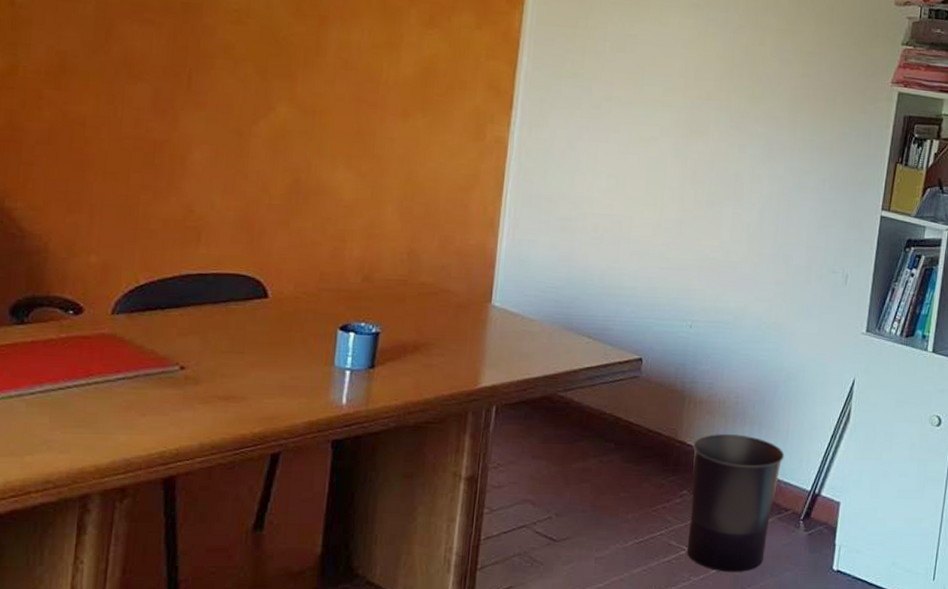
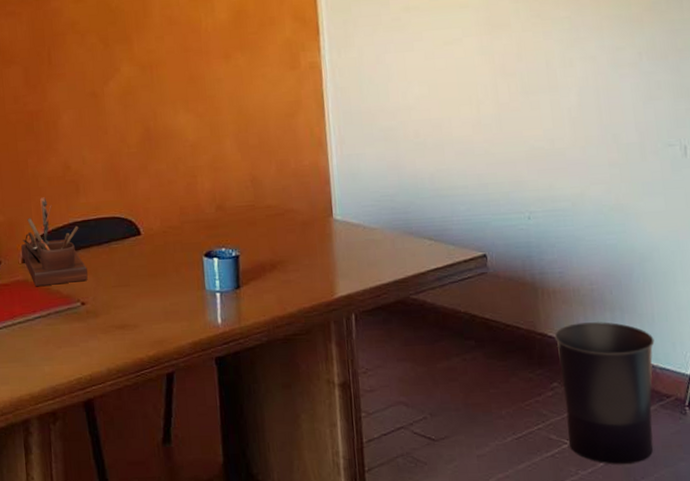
desk organizer: none [113,241,195,344] -> present [21,197,88,287]

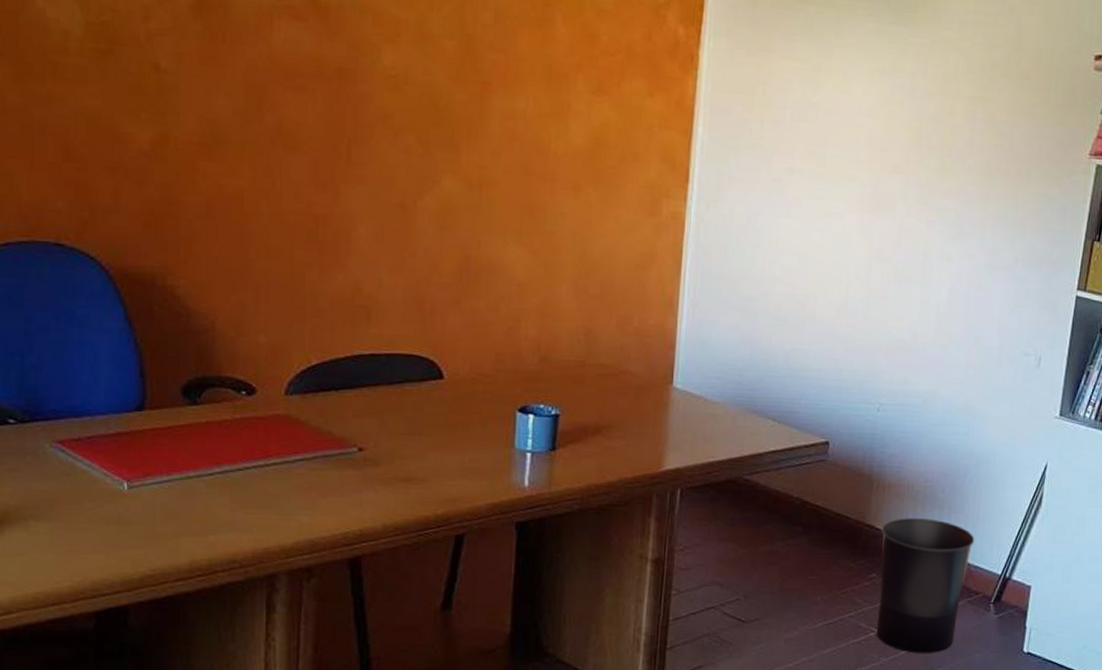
desk organizer: present [21,197,88,287] -> none [286,320,370,425]

